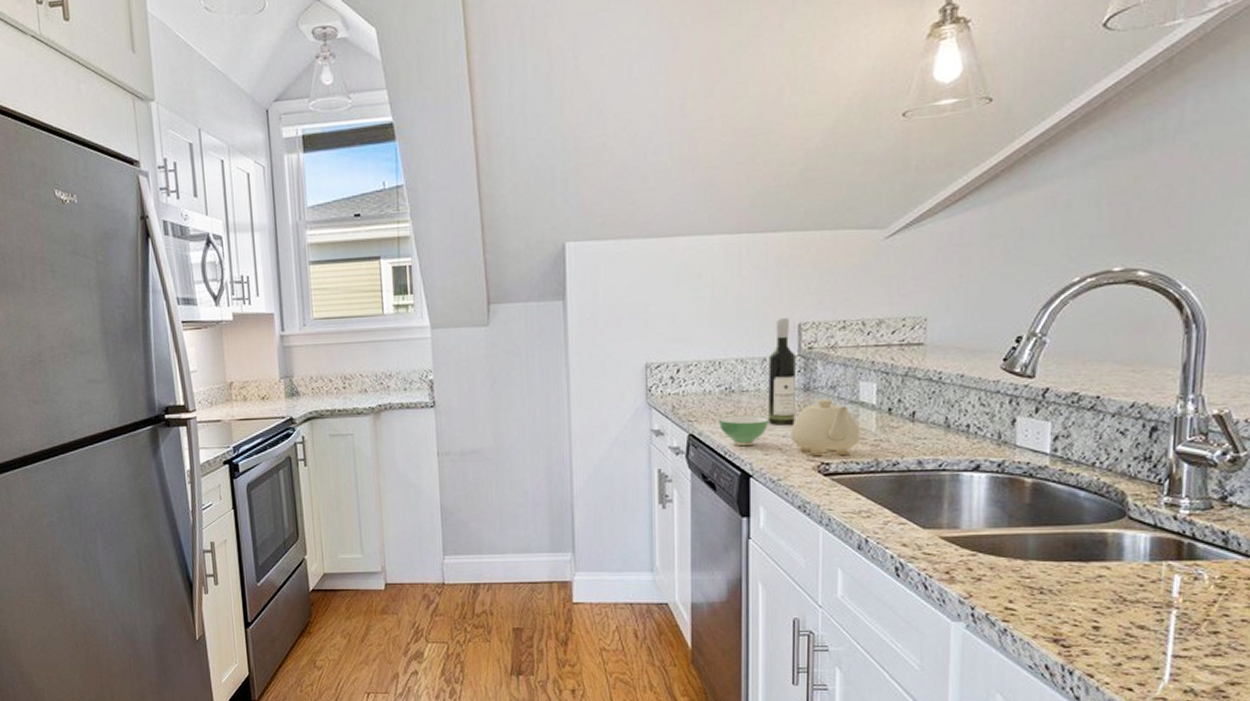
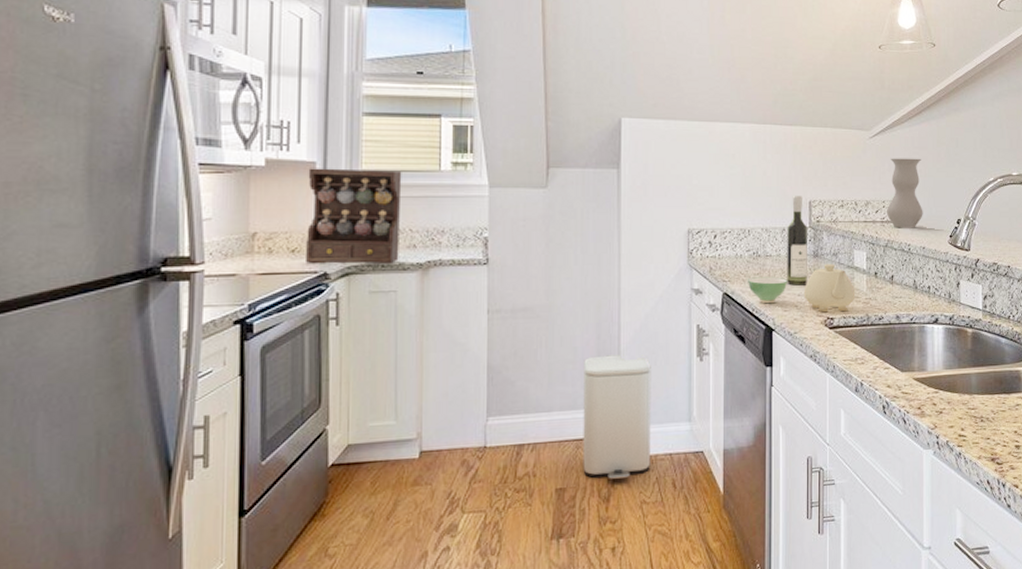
spice rack: none [268,317,353,410] -> present [306,168,402,264]
pedal bin: none [535,499,610,625] -> present [583,354,651,480]
vase: none [908,259,964,352] -> present [887,158,923,228]

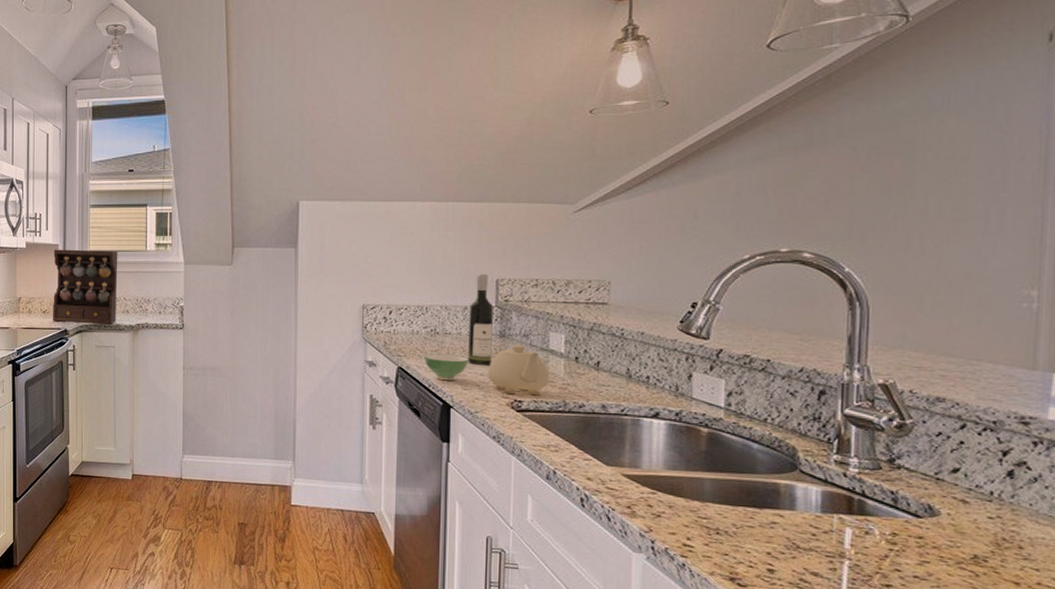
pedal bin: present [583,354,651,480] -> none [261,414,325,524]
vase: present [887,158,923,228] -> none [593,233,644,311]

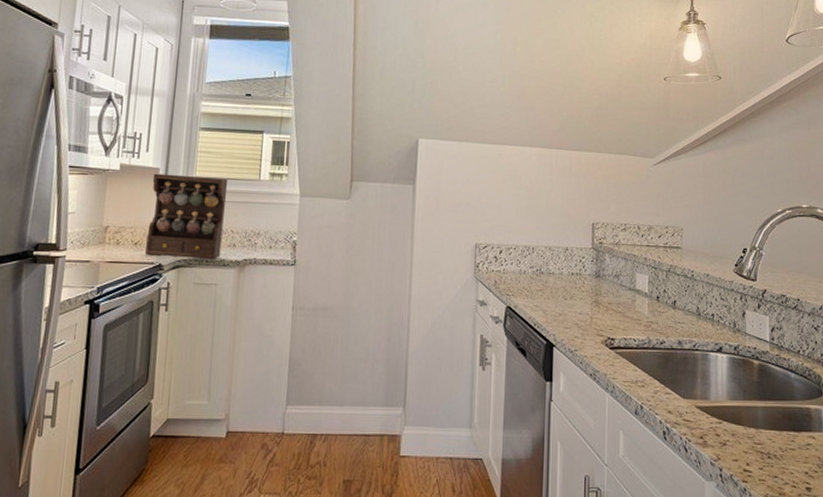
bowl: present [423,354,469,381] -> none [529,293,570,320]
bottle: present [468,274,493,365] -> none [569,217,590,304]
teapot: present [487,344,550,396] -> none [585,284,637,334]

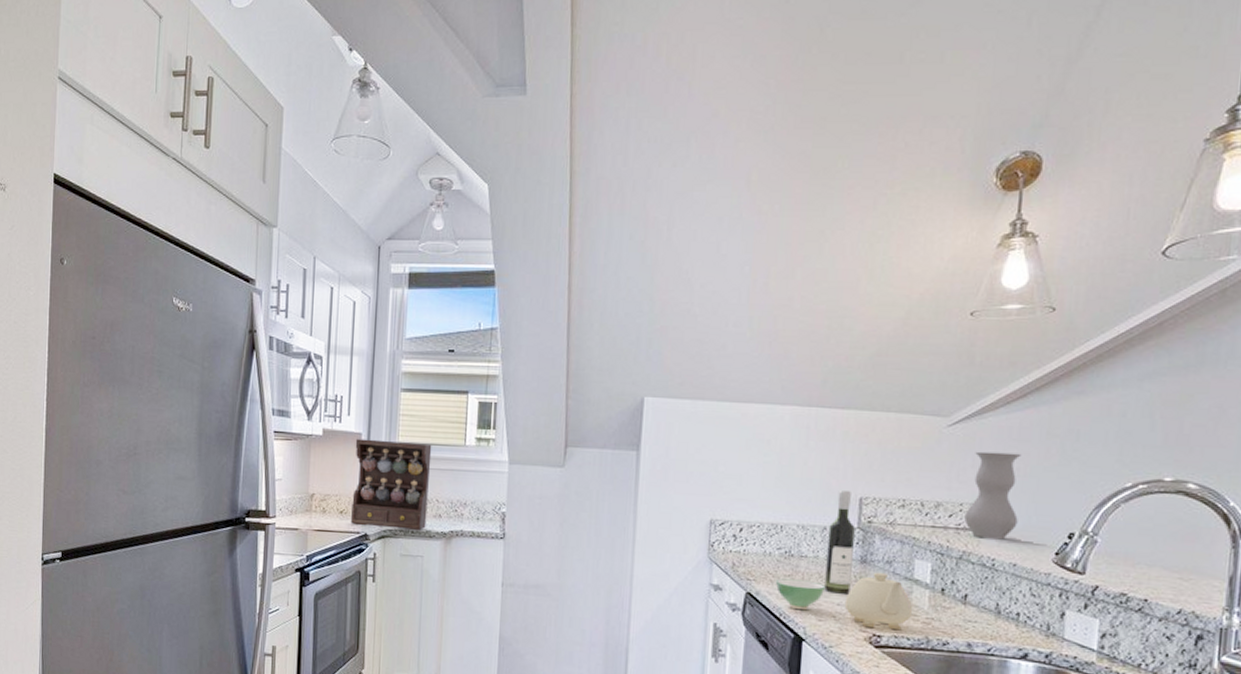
bowl: none [529,293,570,320] -> present [775,578,826,611]
bottle: none [569,217,590,304] -> present [824,491,855,594]
teapot: none [585,284,637,334] -> present [844,572,913,631]
vase: none [670,185,707,255] -> present [964,451,1022,540]

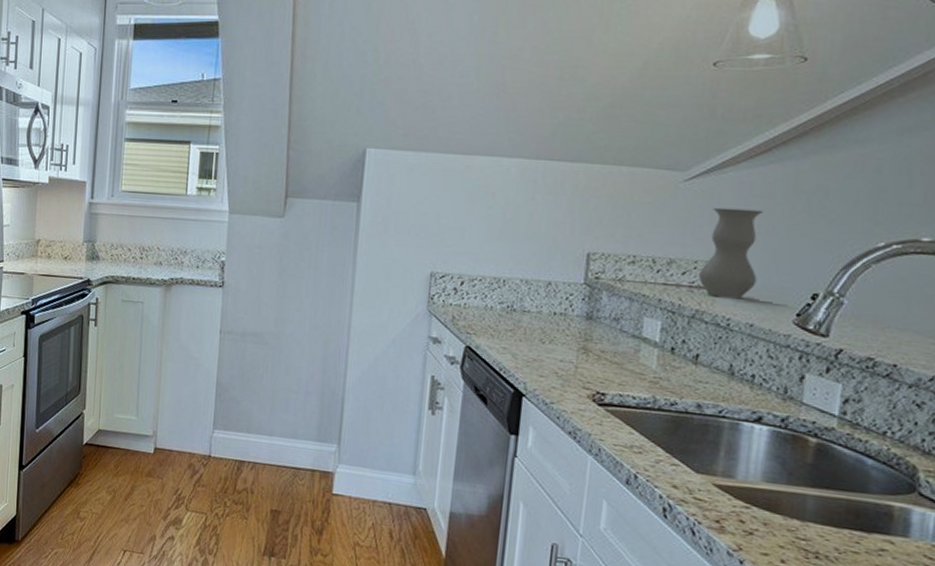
spice rack: present [351,438,432,530] -> none [75,187,154,277]
bowl: present [775,578,826,611] -> none [496,333,549,366]
bottle: present [824,491,855,594] -> none [547,245,582,351]
teapot: present [844,572,913,631] -> none [567,329,640,389]

